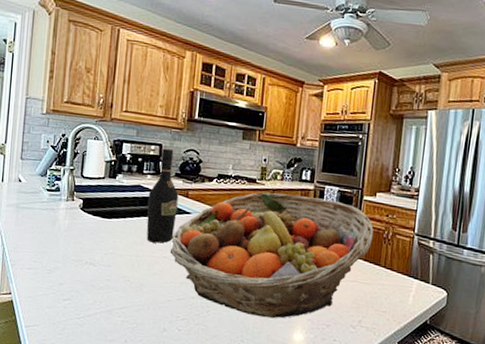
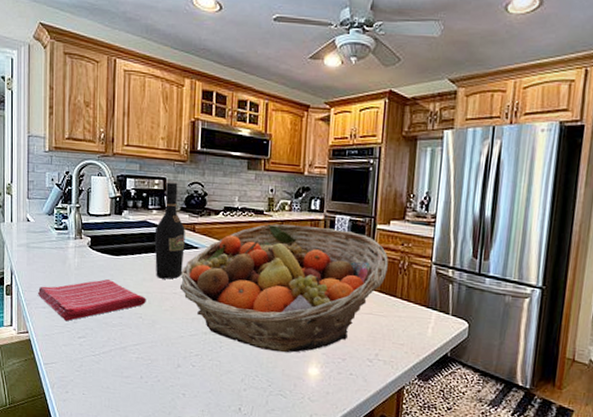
dish towel: none [23,242,136,283] -> present [37,279,146,322]

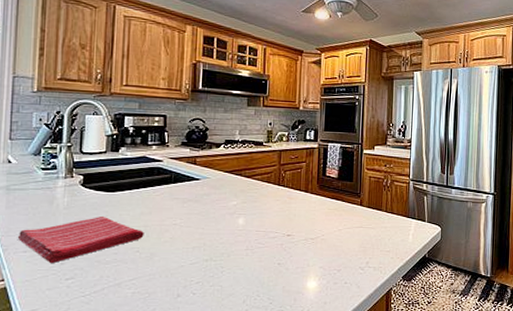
wine bottle: present [154,182,185,280] -> none [153,119,186,211]
fruit basket: present [179,224,389,353] -> none [180,153,374,271]

